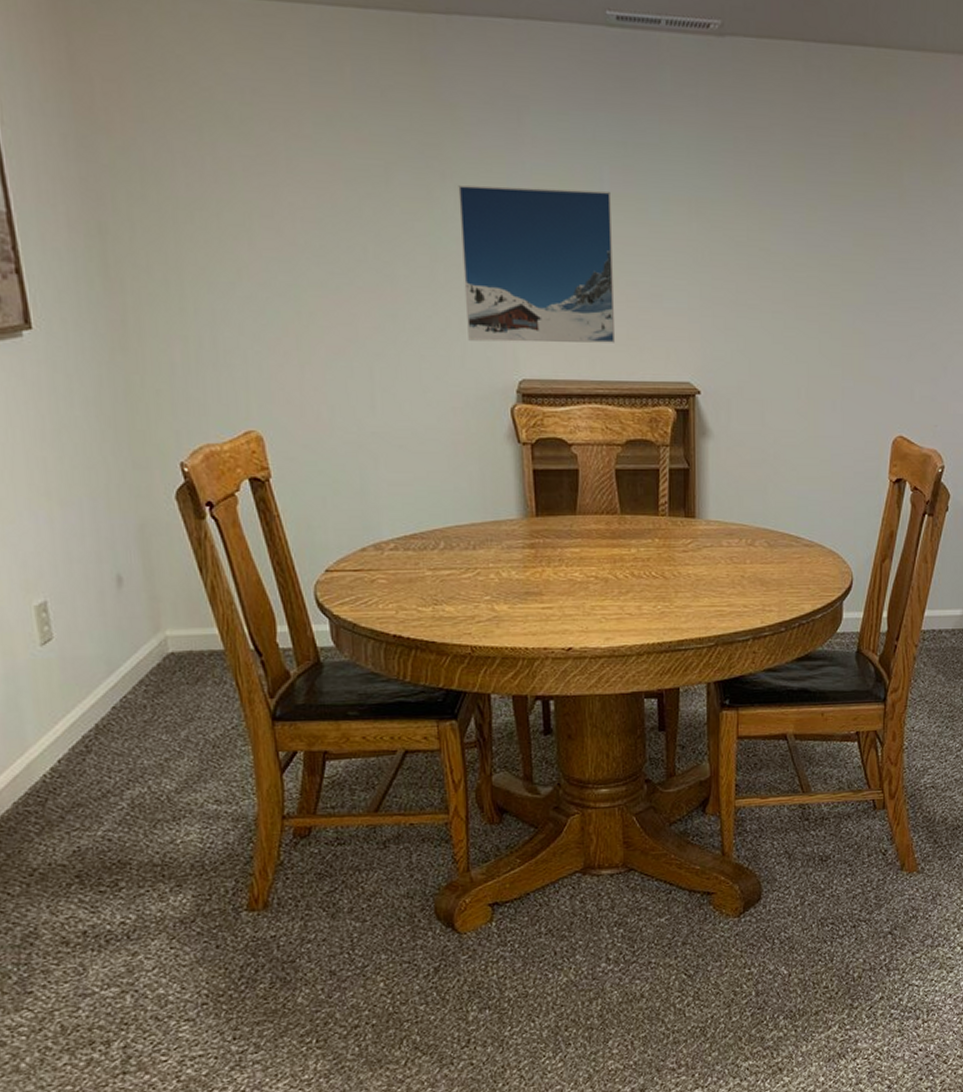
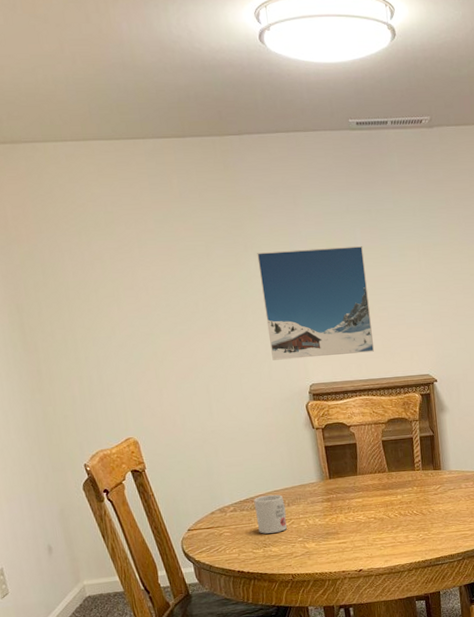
mug: none [424,531,471,586] -> present [254,494,288,534]

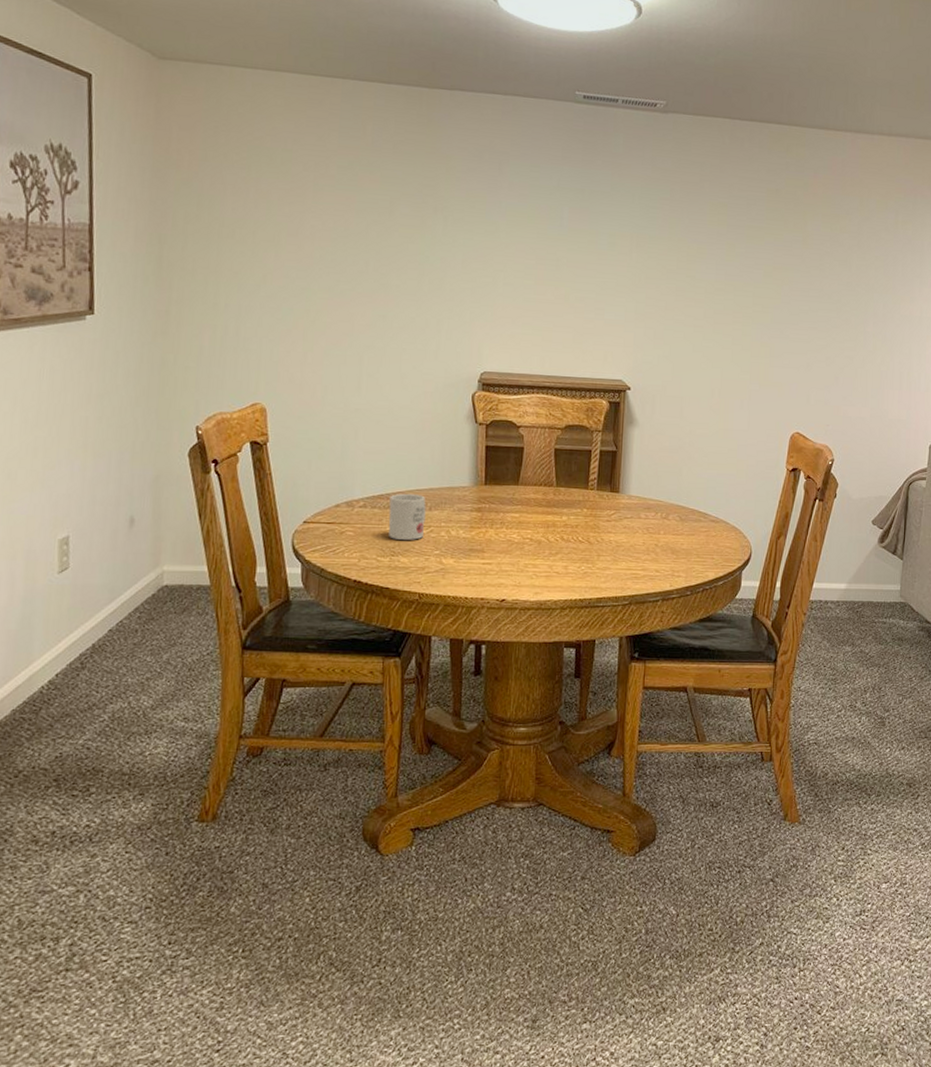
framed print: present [257,246,375,360] -> none [443,217,568,346]

